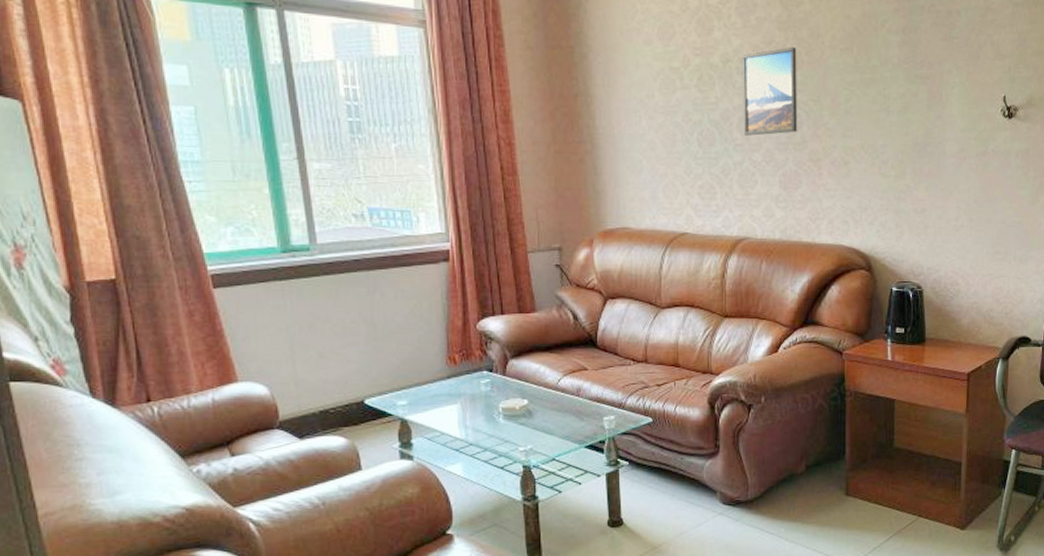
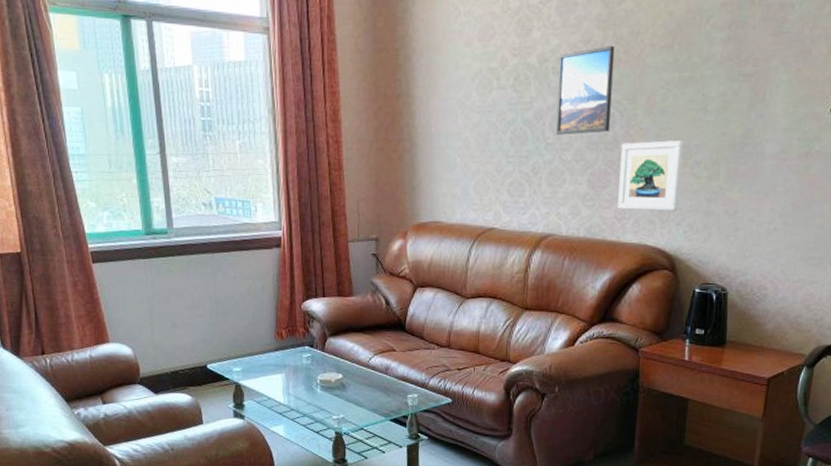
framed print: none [810,141,869,211] -> present [617,140,683,211]

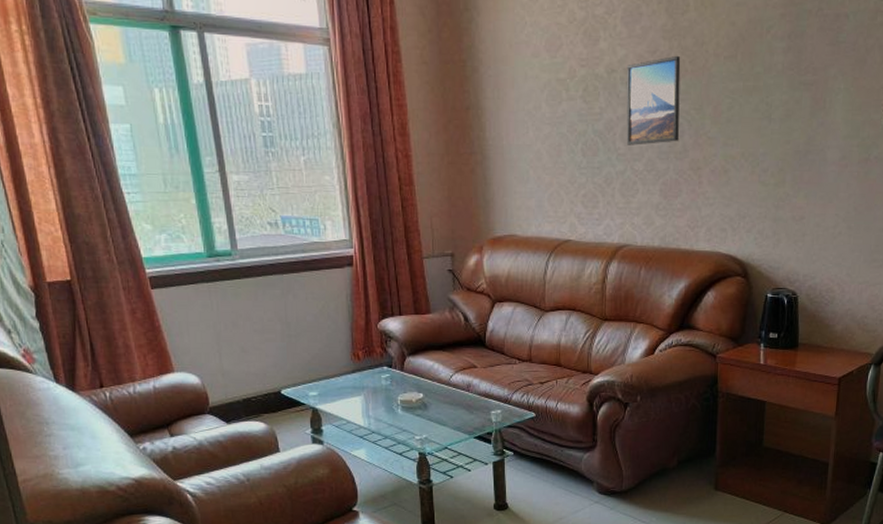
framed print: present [617,140,683,211] -> none [690,149,750,219]

